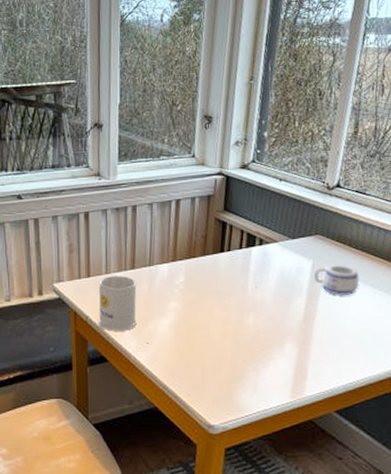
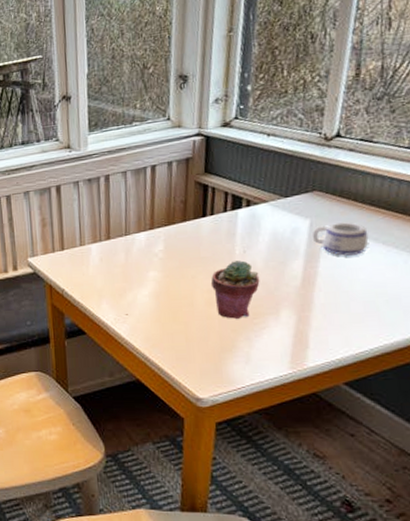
mug: present [98,276,137,331] -> none [74,247,115,304]
potted succulent: none [225,295,268,350] -> present [210,260,260,319]

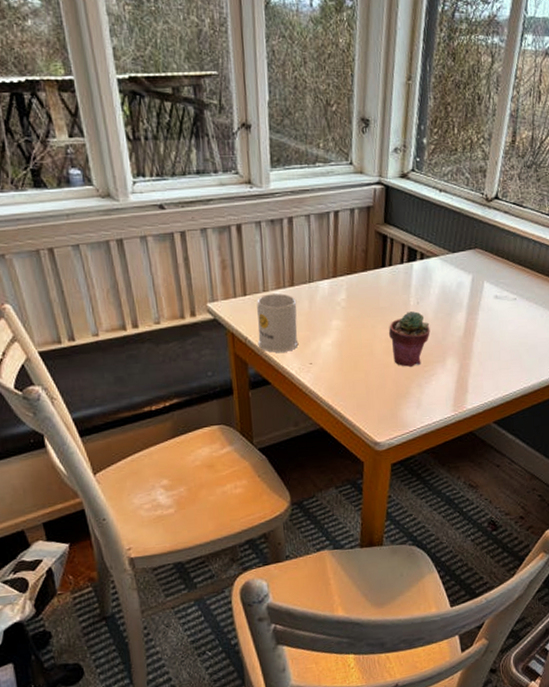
mug: none [74,247,115,304] -> present [257,293,299,353]
mug: present [311,222,369,256] -> none [473,279,516,309]

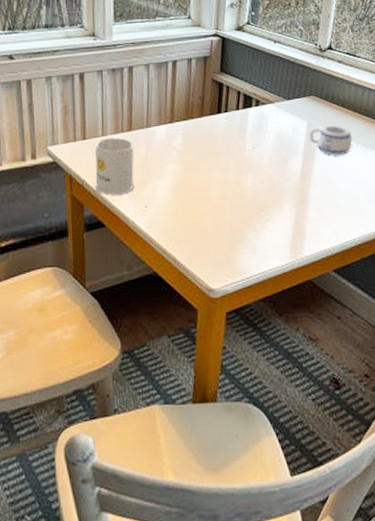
potted succulent: present [388,311,430,367] -> none [223,156,266,212]
mug: none [473,279,516,309] -> present [309,125,353,155]

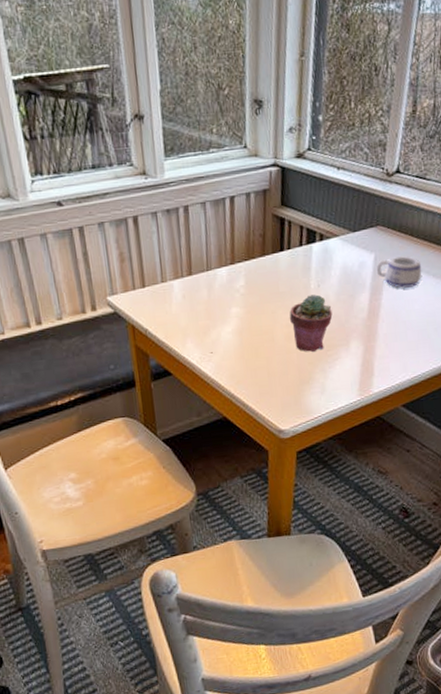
mug: present [94,138,135,195] -> none [155,283,199,343]
potted succulent: none [223,156,266,212] -> present [289,294,333,352]

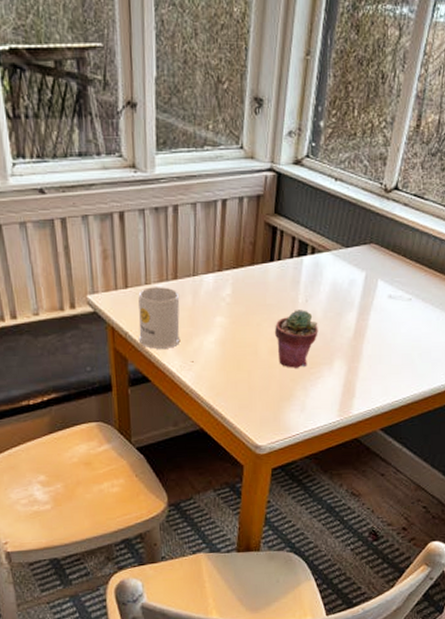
mug: none [155,283,199,343] -> present [138,287,181,349]
mug: present [376,256,422,288] -> none [366,277,412,310]

